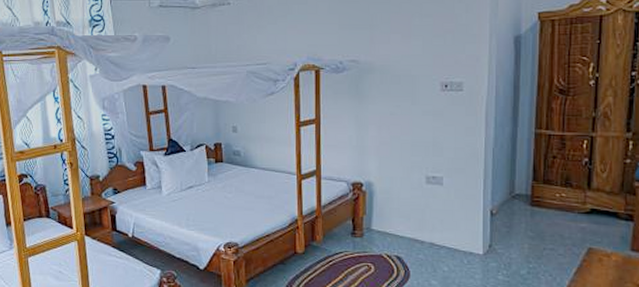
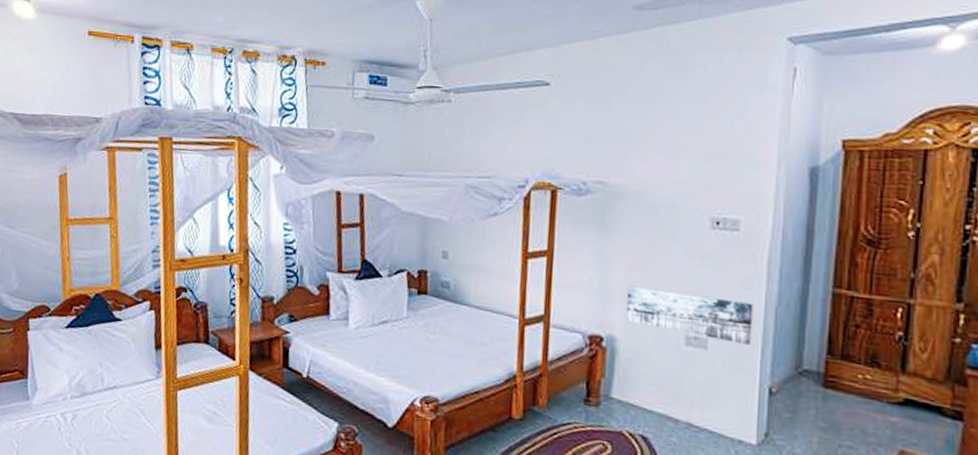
wall art: none [379,141,476,179] -> present [626,285,753,345]

